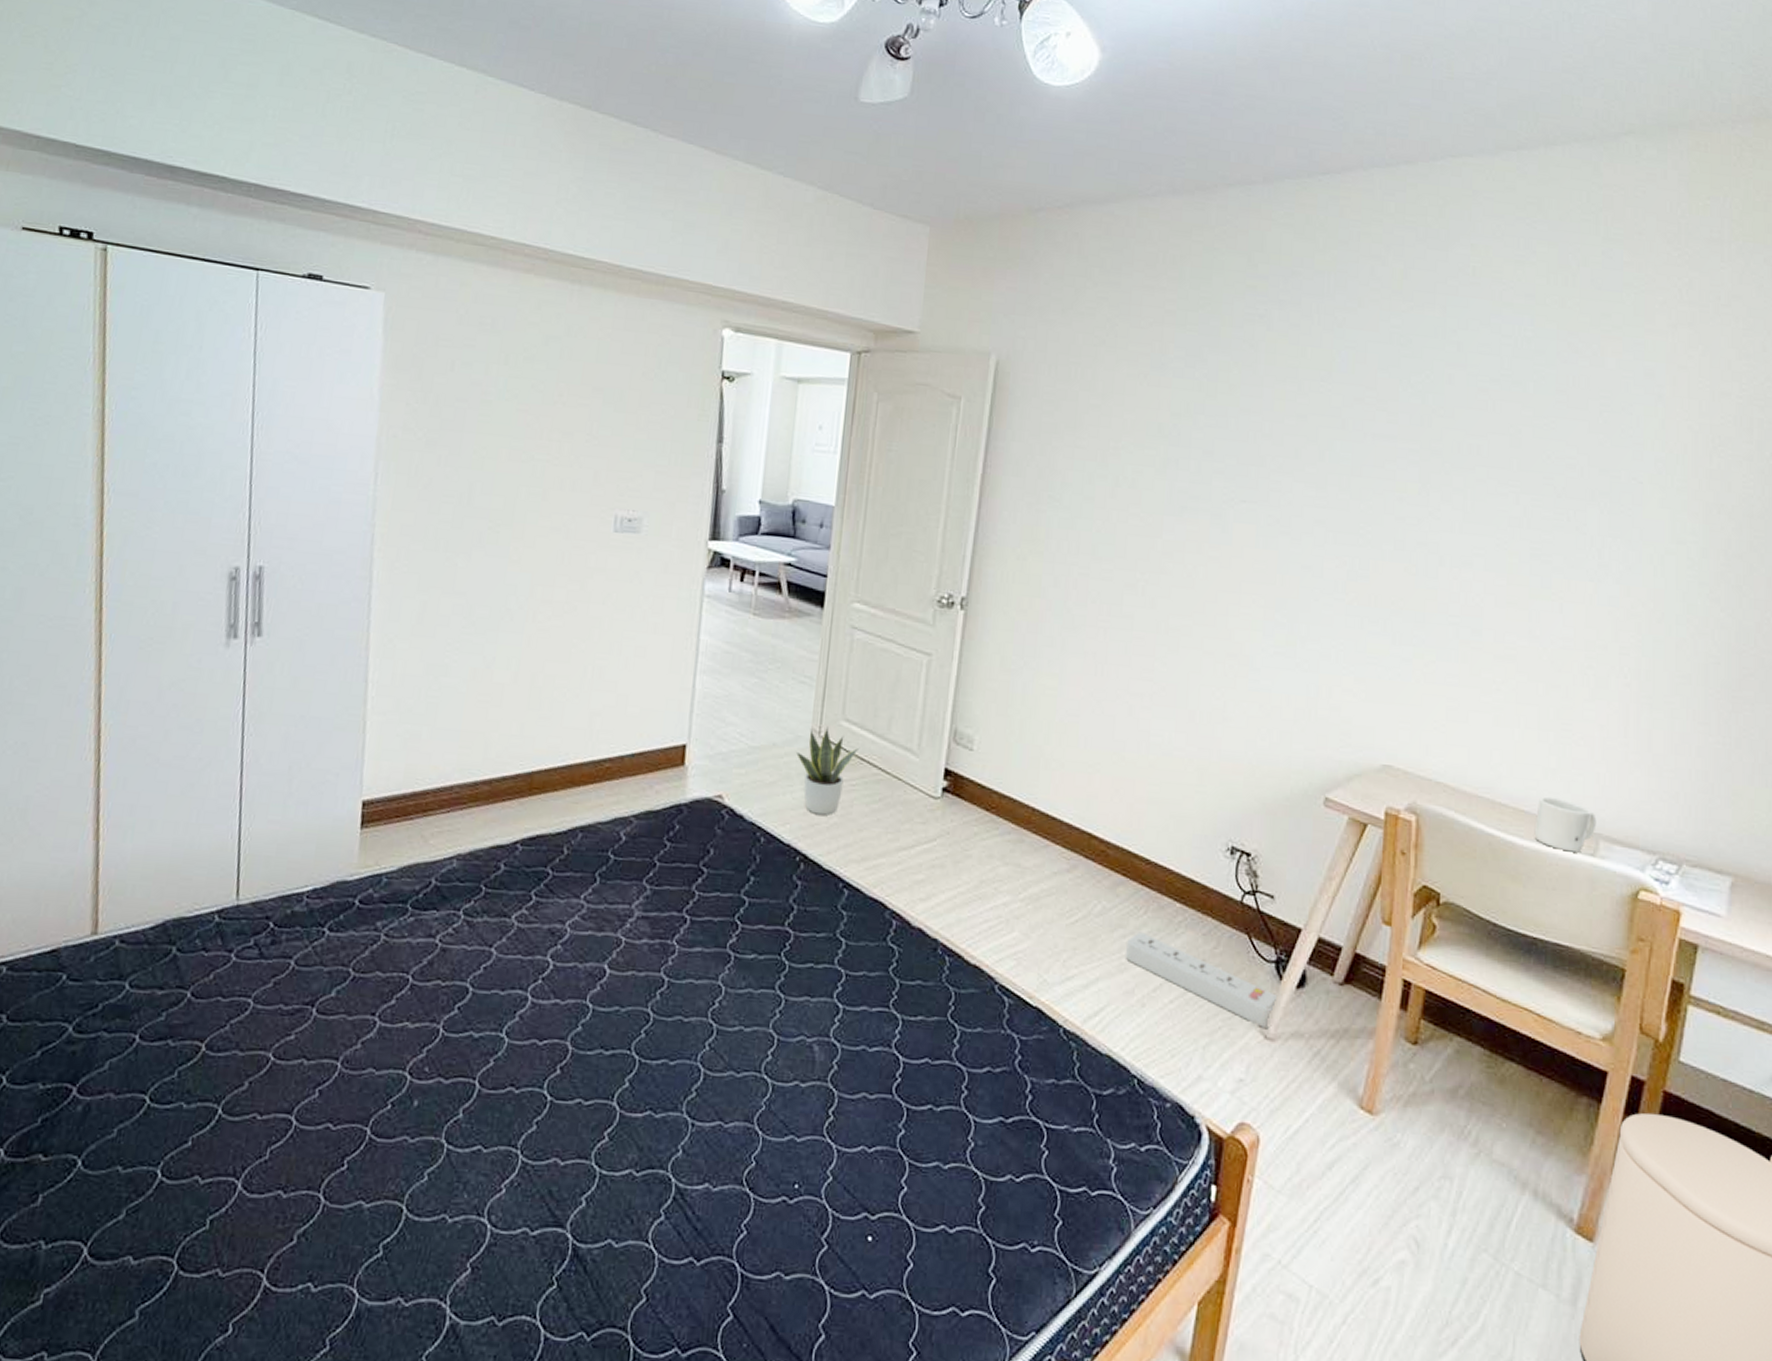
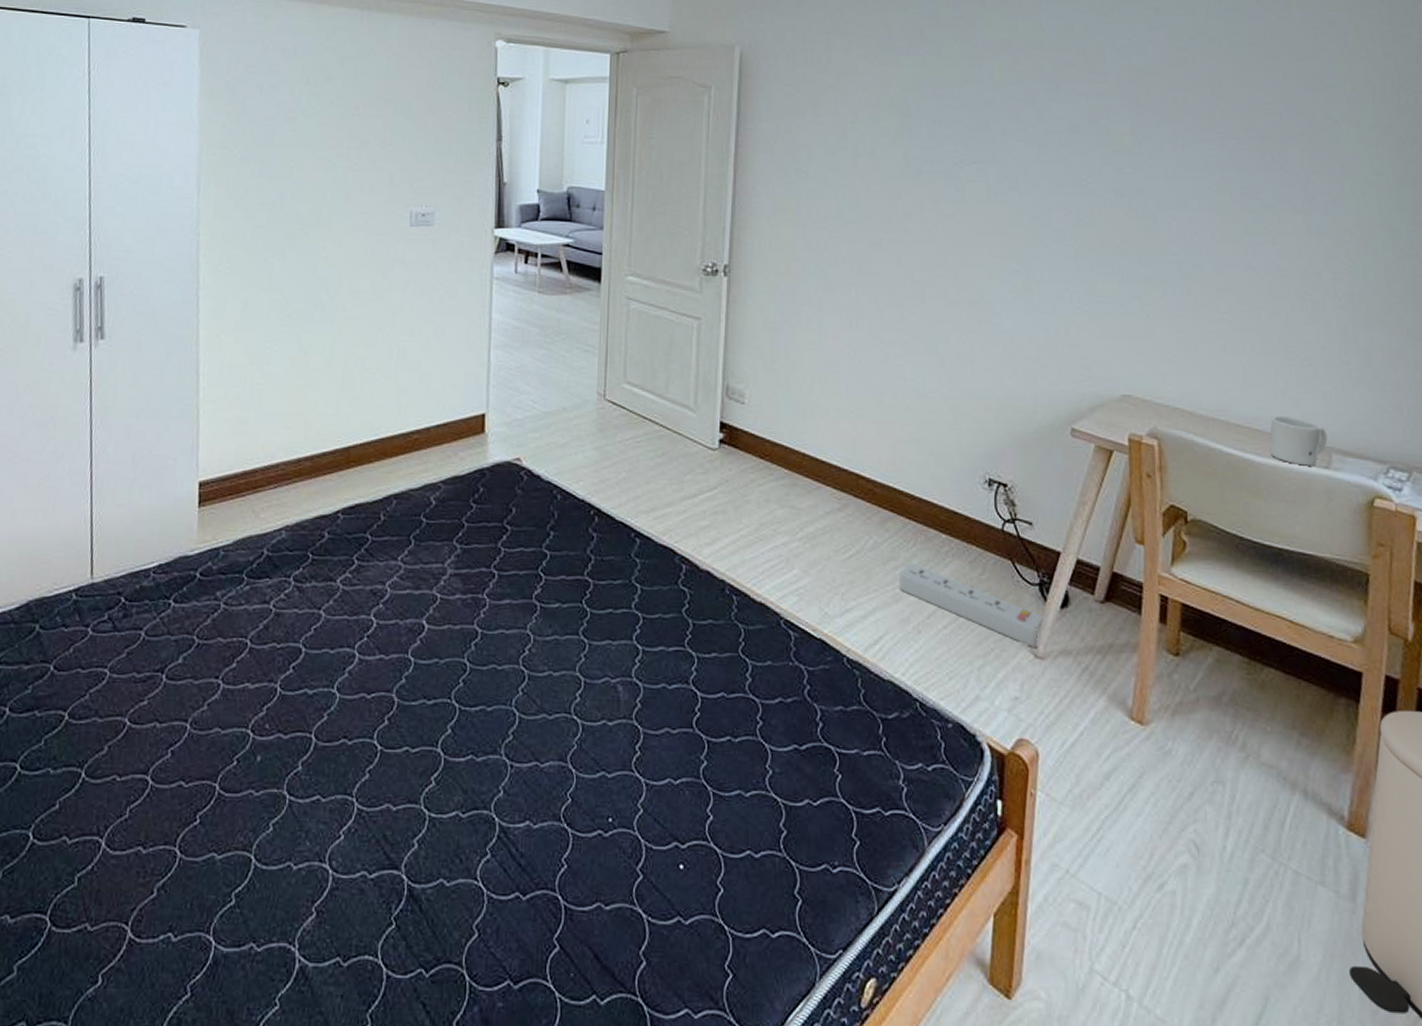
potted plant: present [796,727,860,815] -> none [585,390,642,471]

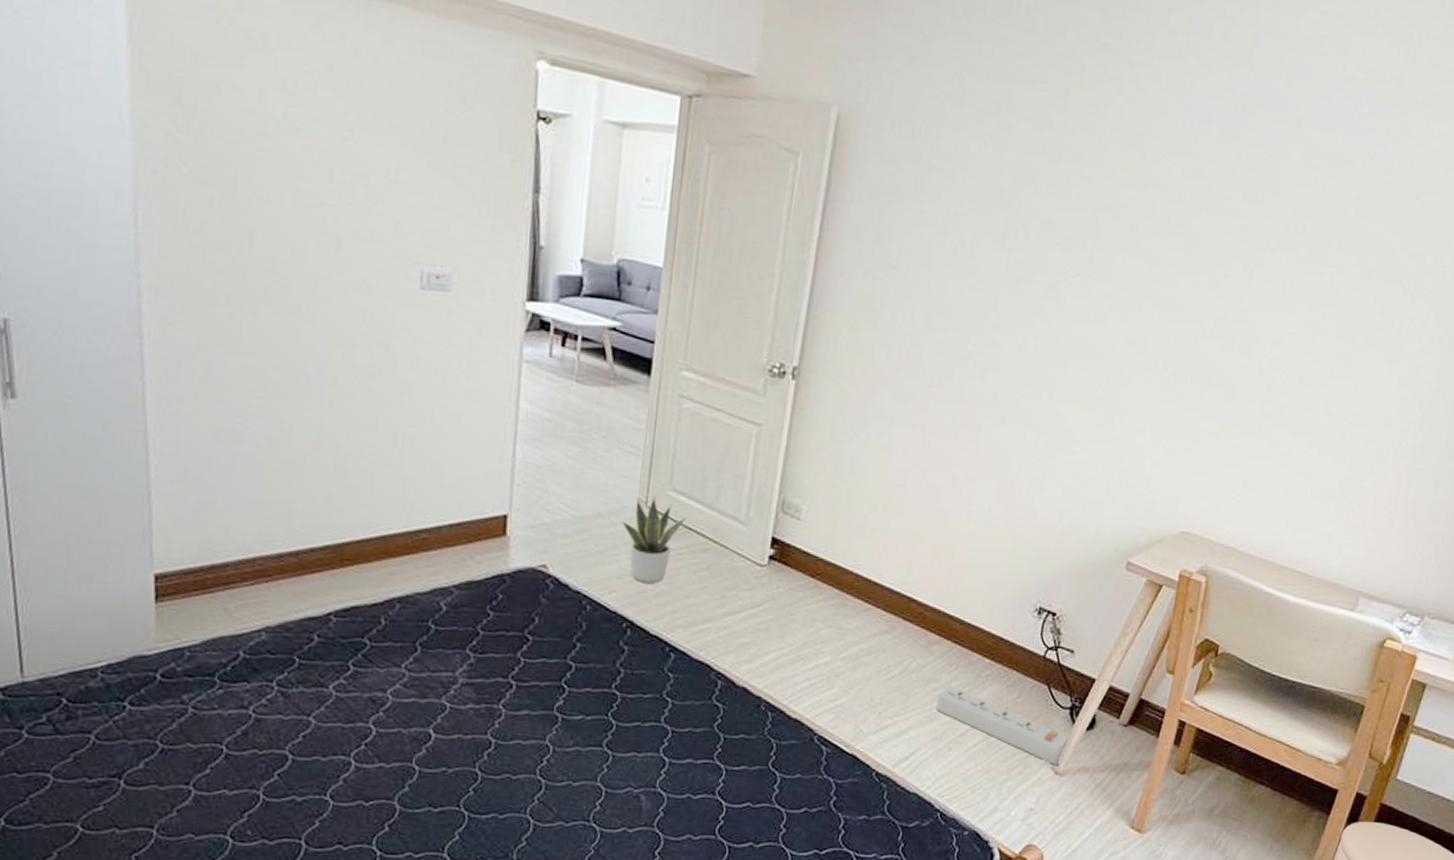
potted plant: none [585,390,642,471] -> present [623,497,688,583]
mug: present [1269,415,1328,466] -> none [1305,559,1360,608]

